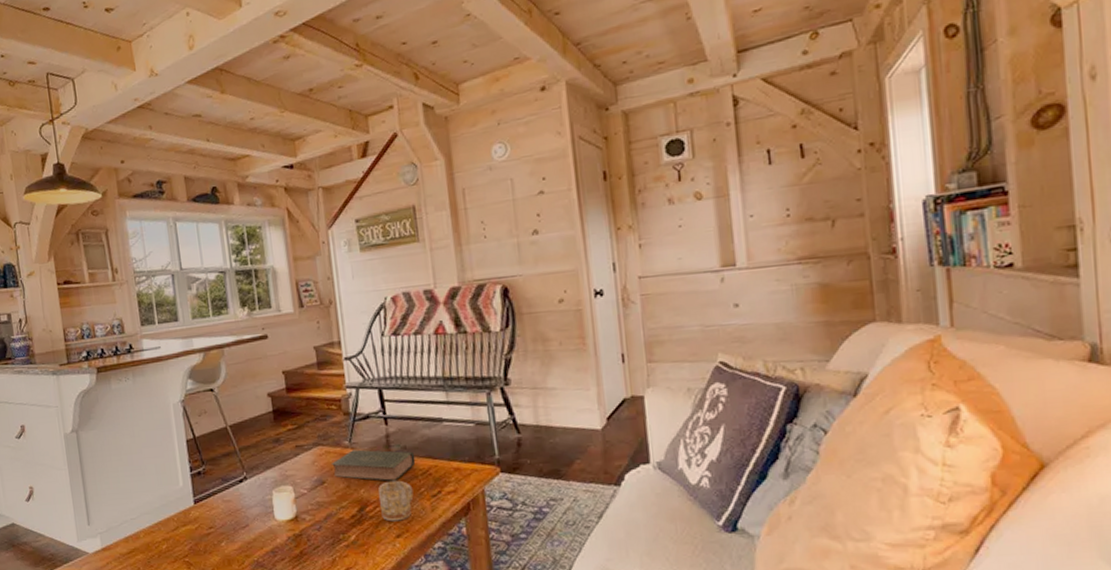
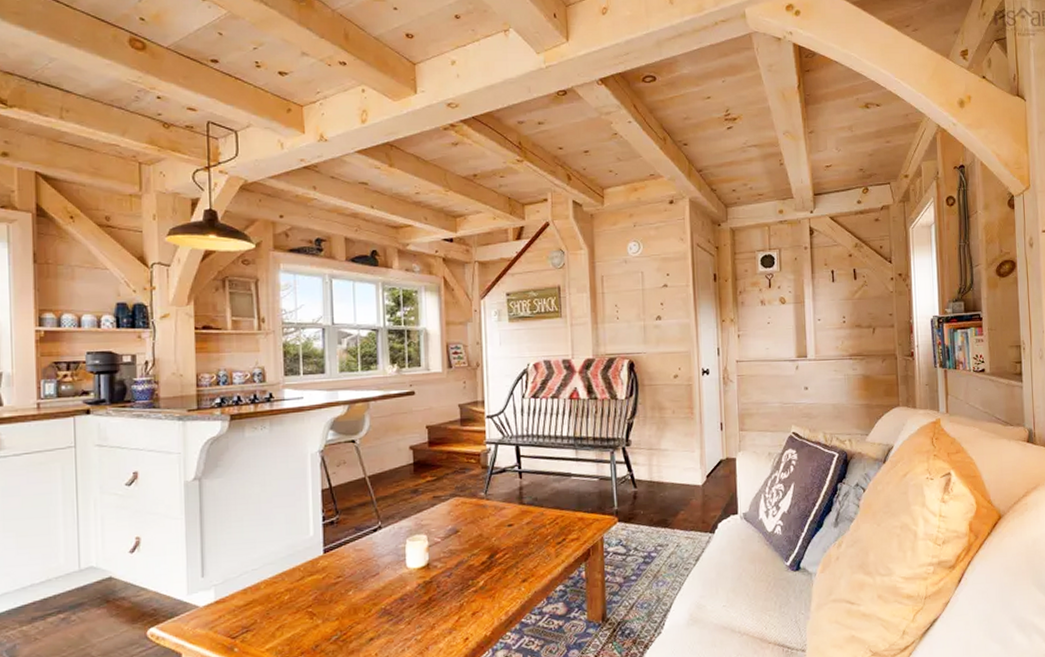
book: present [330,449,416,482] -> none [466,500,545,531]
mug: present [378,480,414,522] -> none [509,529,541,567]

